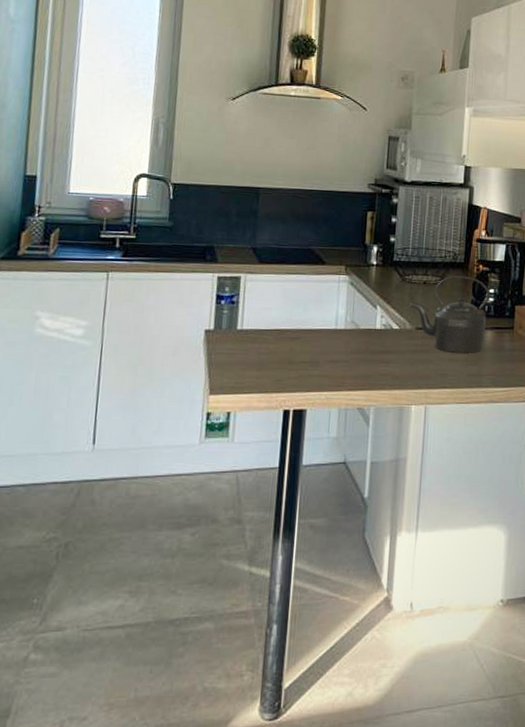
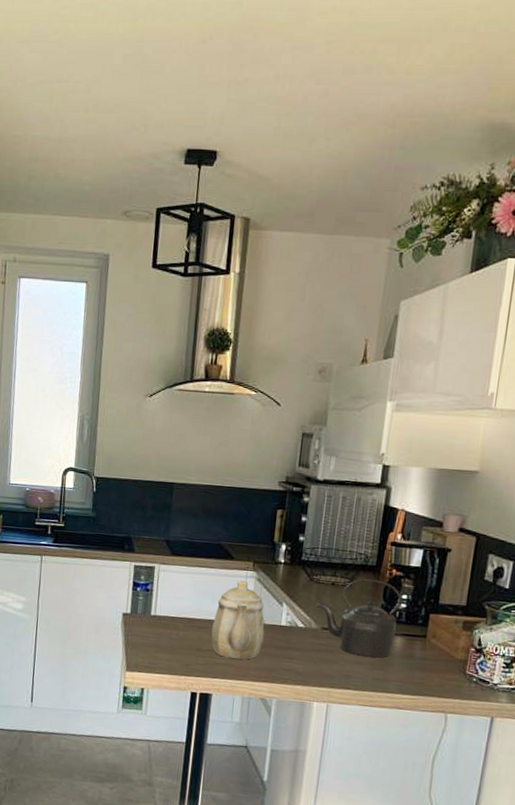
teapot: none [303,285,360,368] -> present [211,580,265,660]

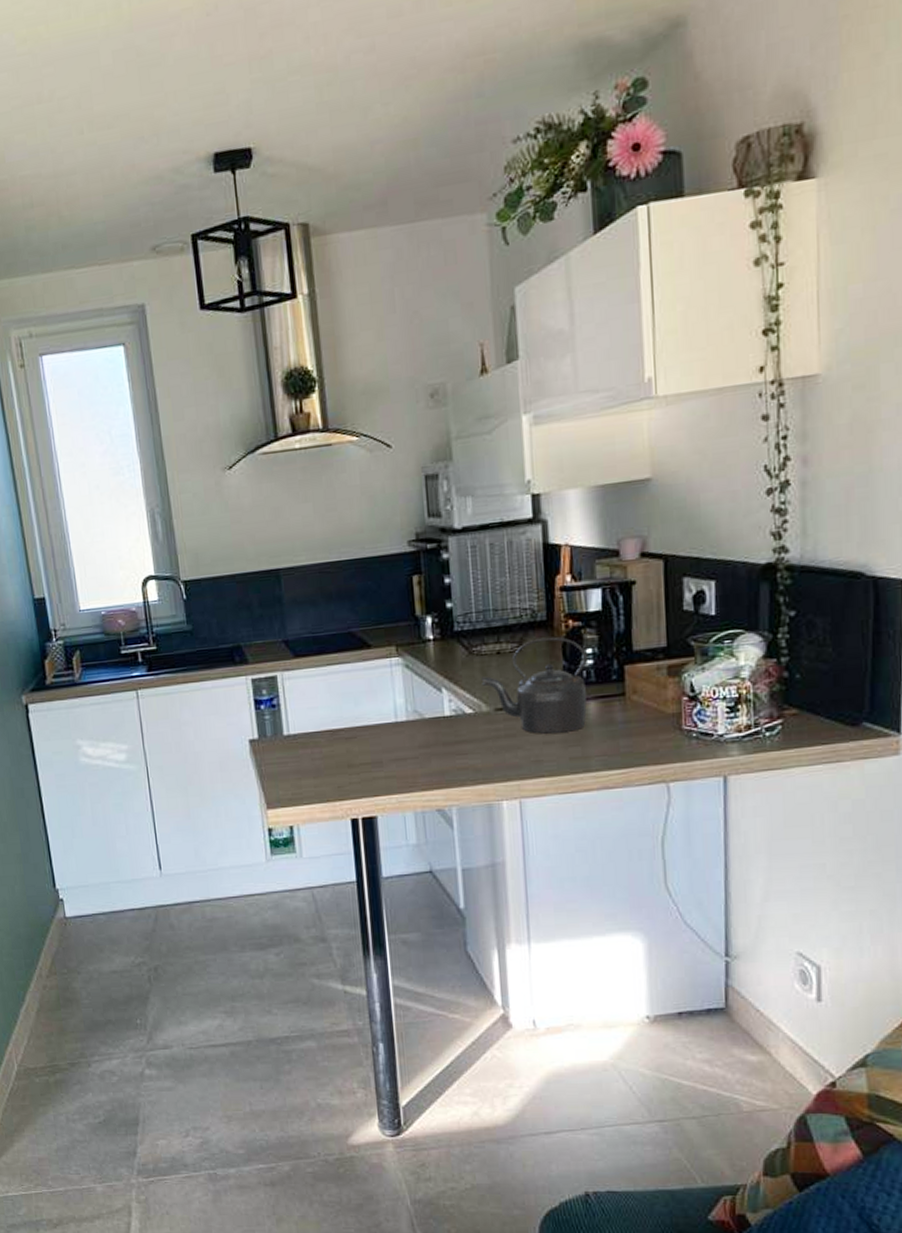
teapot: present [211,580,265,660] -> none [360,670,427,769]

